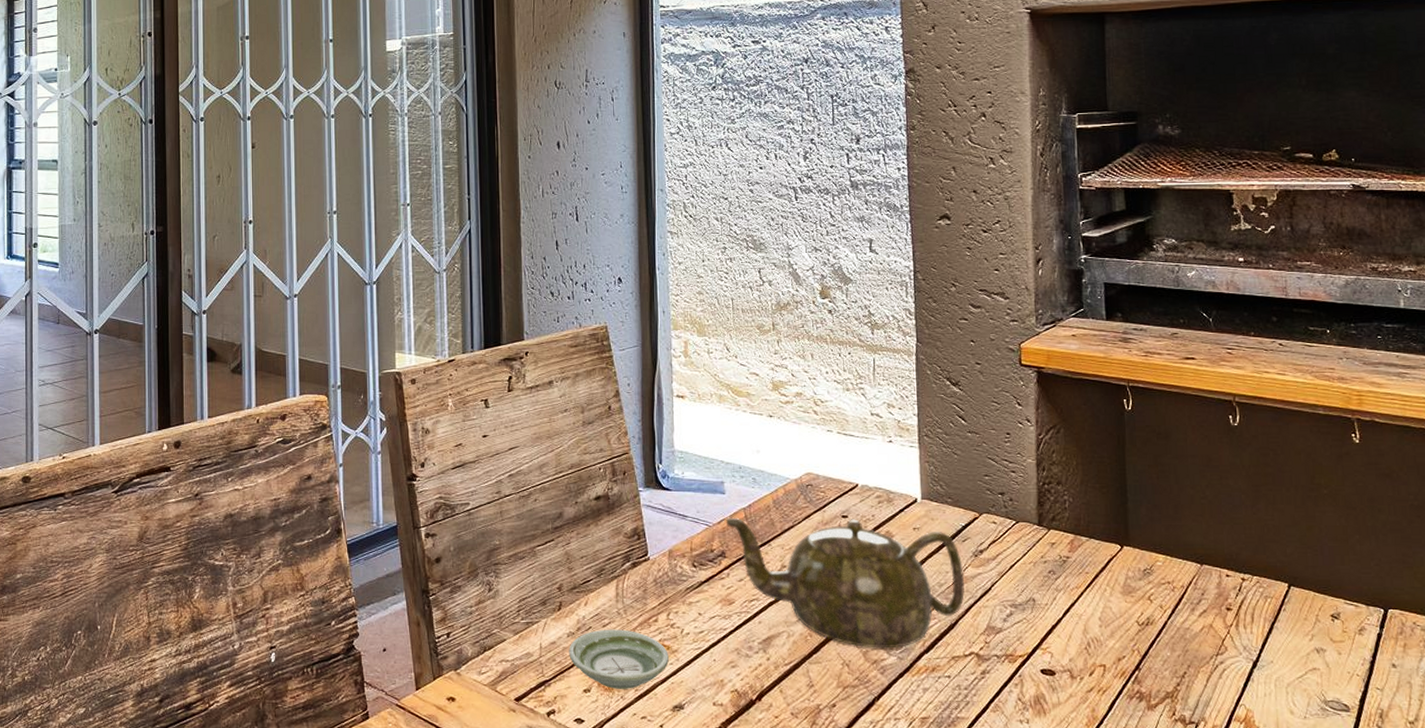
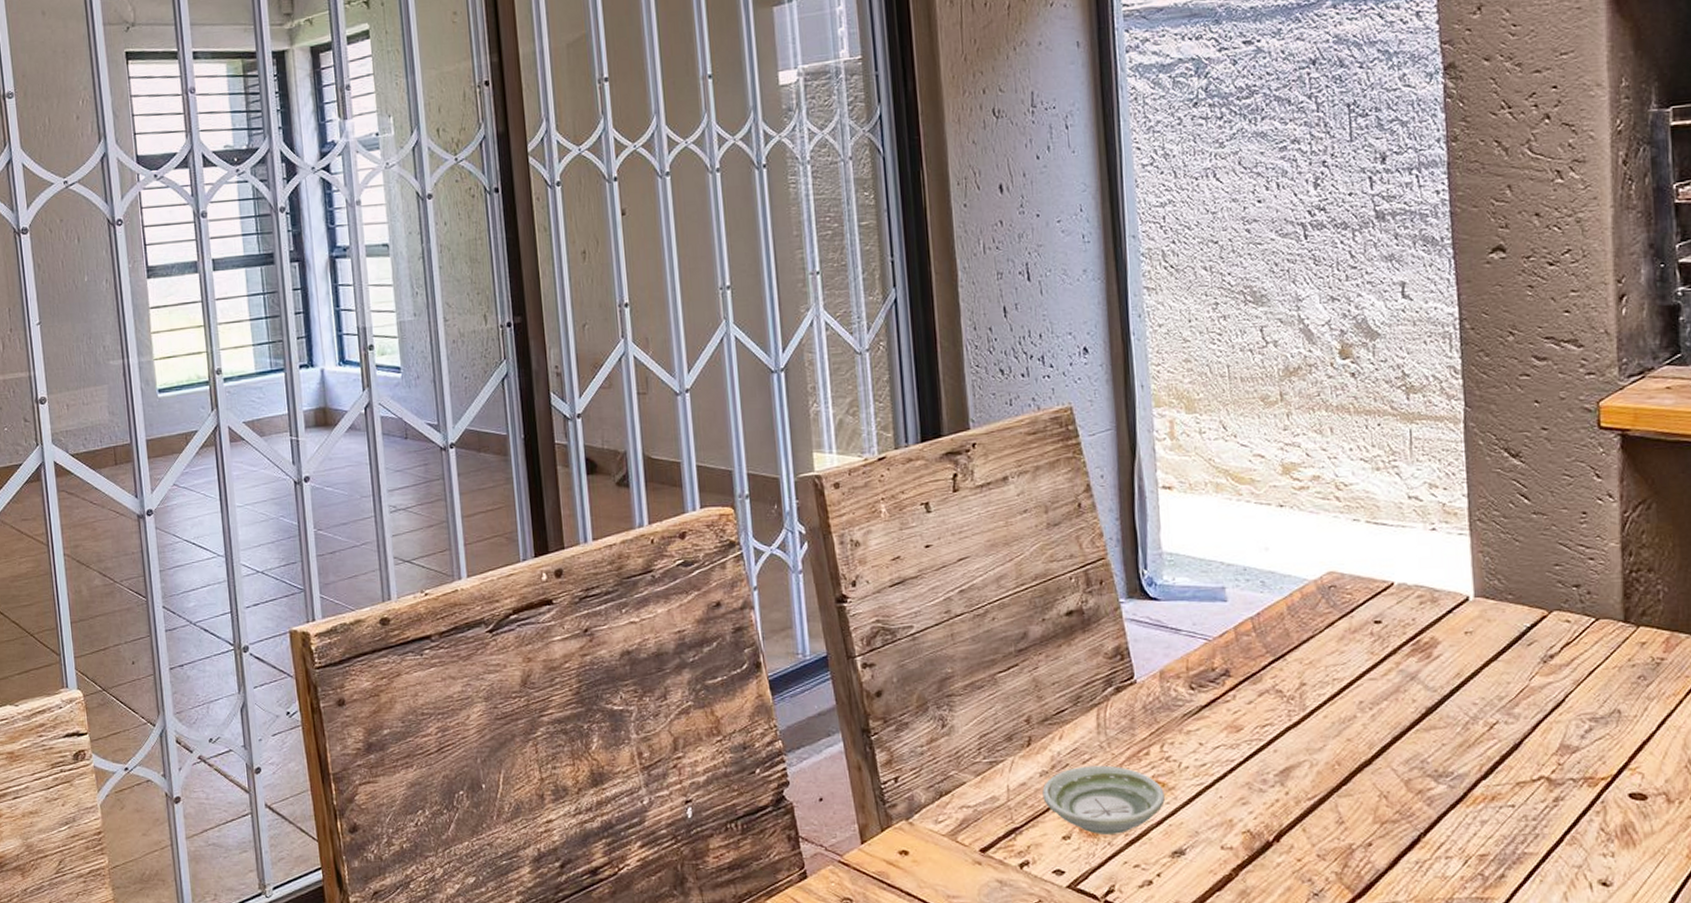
teapot: present [725,517,965,649] -> none [1228,624,1531,776]

